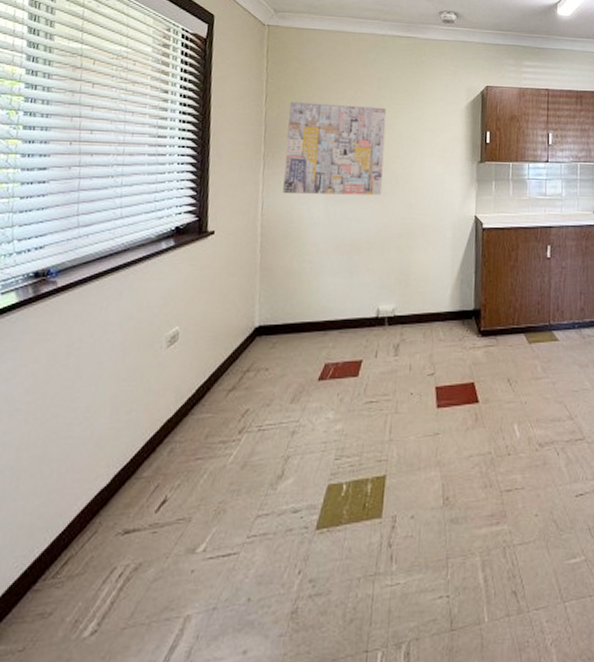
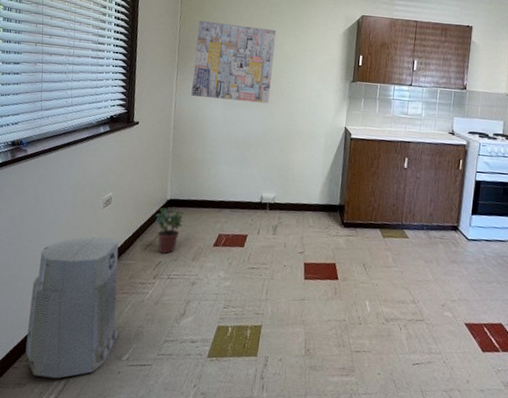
air purifier: none [52,386,191,598] -> present [25,236,119,379]
potted plant: none [239,337,279,398] -> present [155,207,185,254]

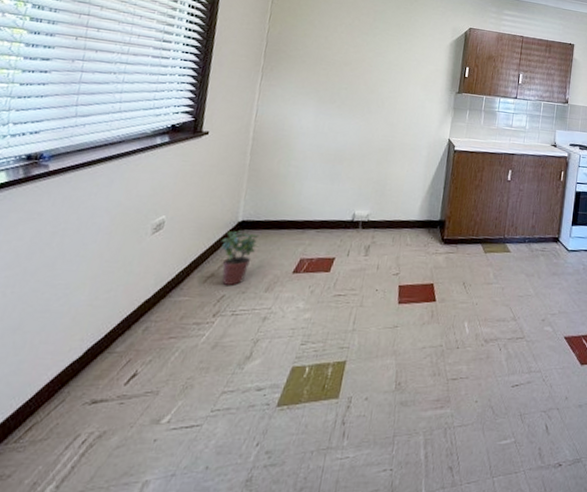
air purifier: present [25,236,119,379] -> none [16,269,170,461]
wall art: present [191,20,276,104] -> none [277,23,379,114]

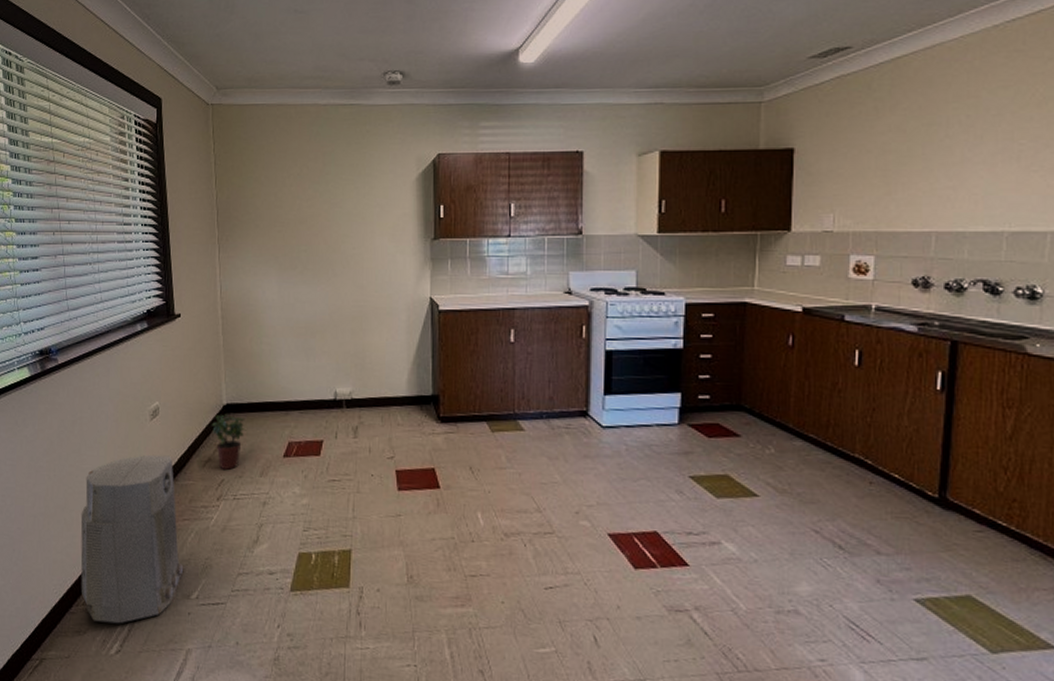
air purifier: none [16,269,170,461] -> present [80,454,184,624]

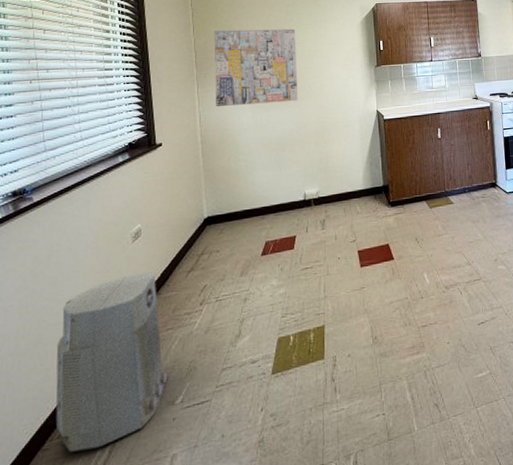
potted plant: present [211,414,247,470] -> none [193,226,227,276]
wall art: none [238,183,334,277] -> present [214,28,299,106]

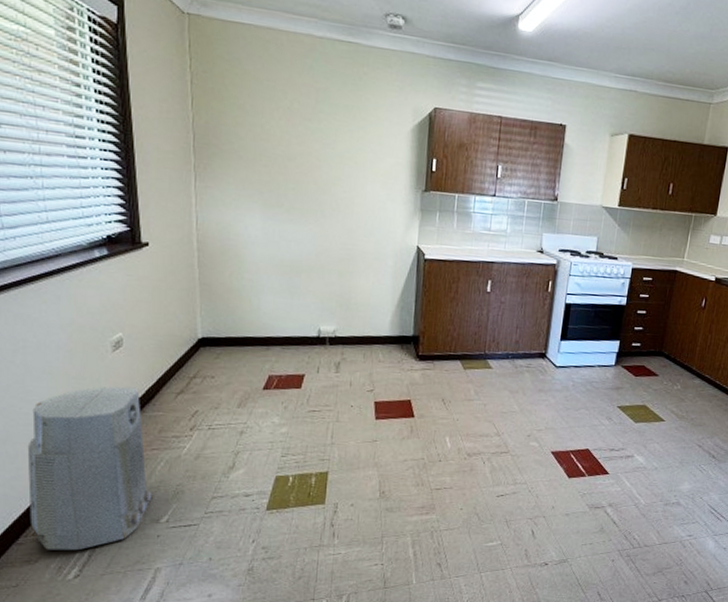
wall art: present [214,28,299,106] -> none [217,108,326,219]

